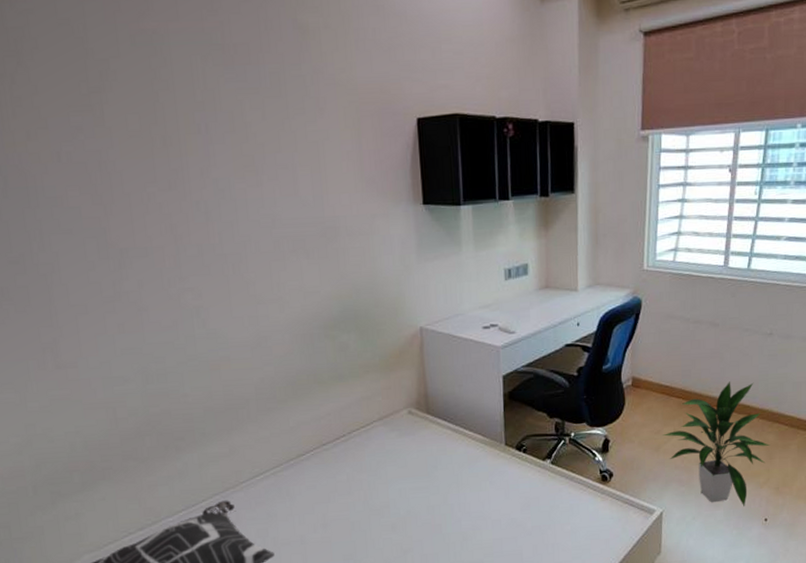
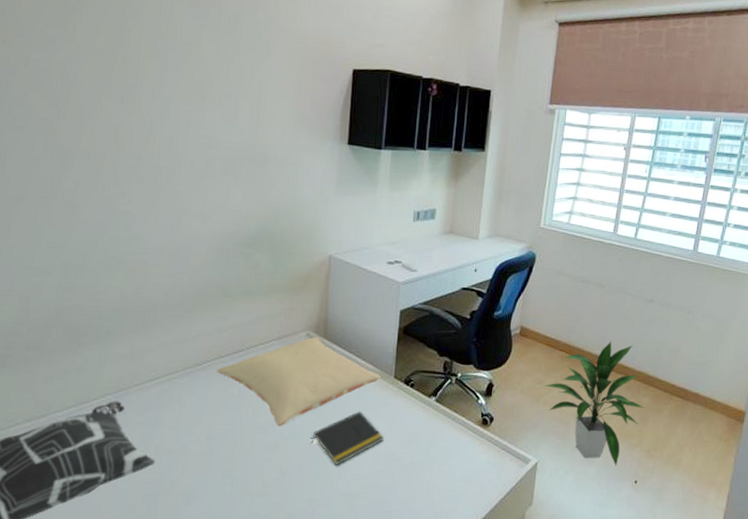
pillow: none [321,414,492,507] -> present [217,337,382,427]
notepad: none [428,482,503,538] -> present [311,411,385,466]

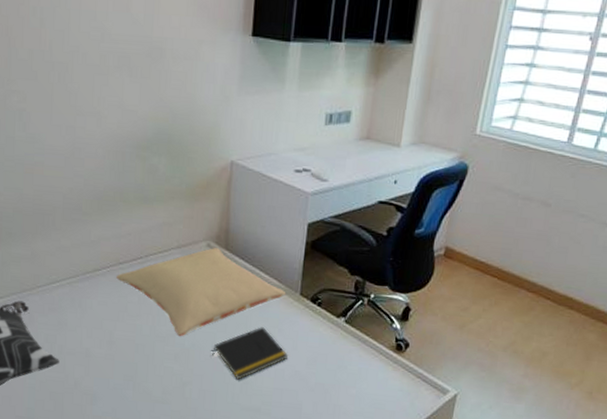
indoor plant: present [544,341,645,466] -> none [470,268,590,405]

